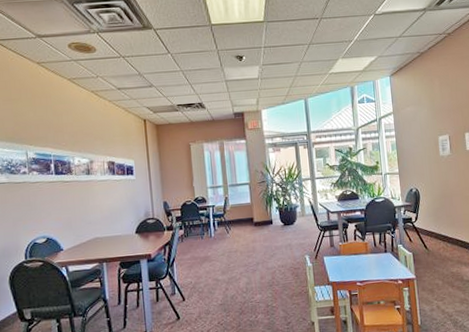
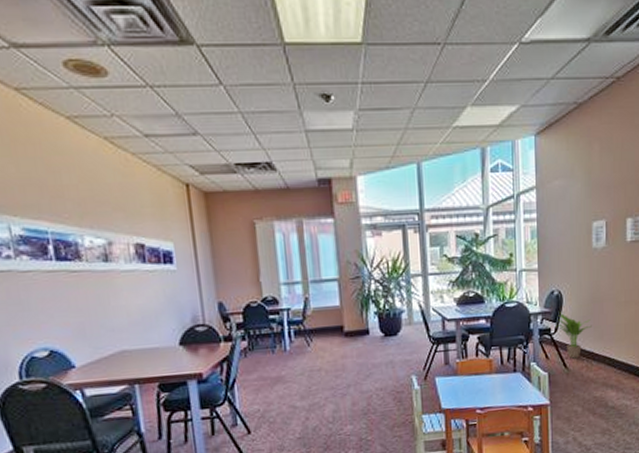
potted plant: none [415,205,445,242] -> present [556,312,592,359]

